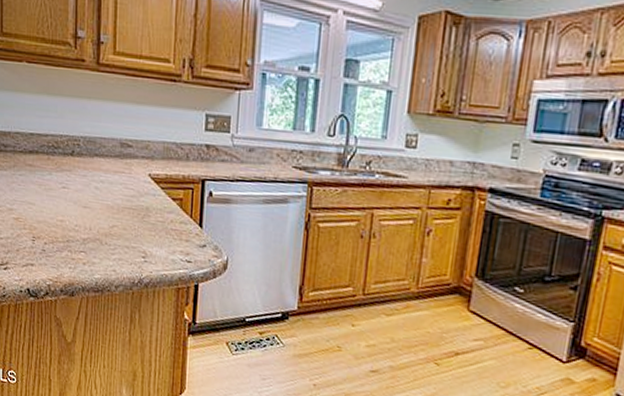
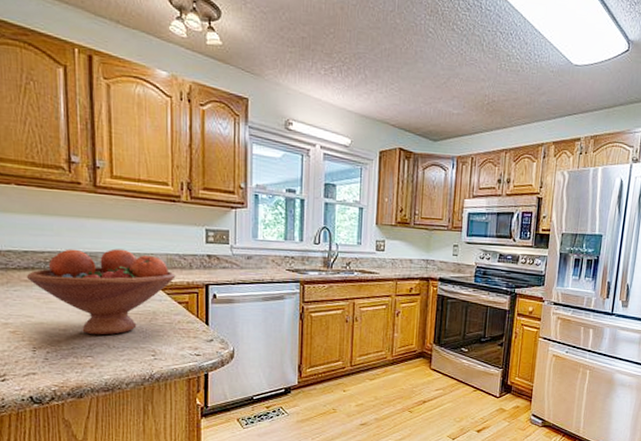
fruit bowl: none [30,132,171,230] -> present [26,249,176,336]

